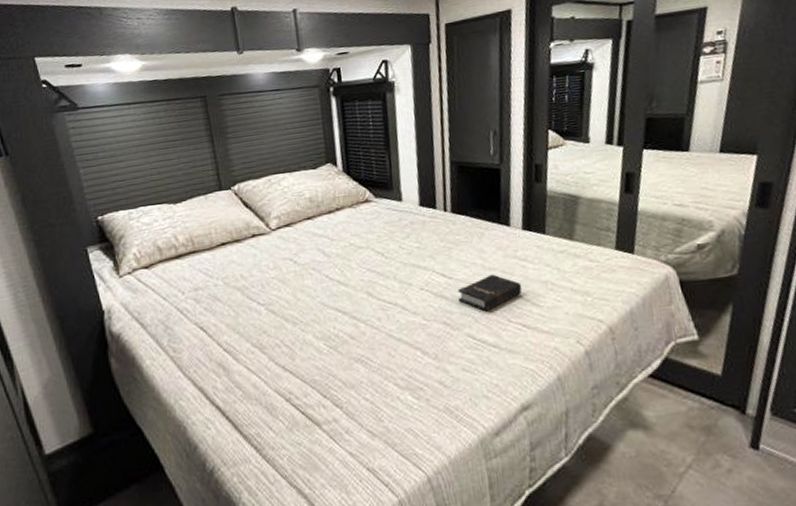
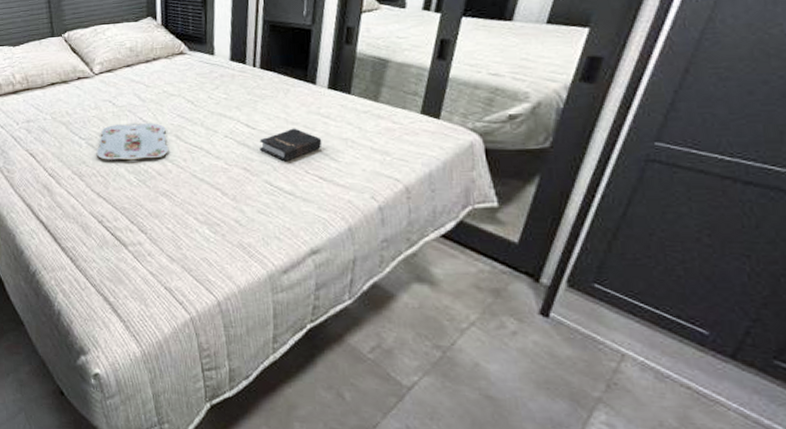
serving tray: none [278,280,361,327] -> present [96,122,169,161]

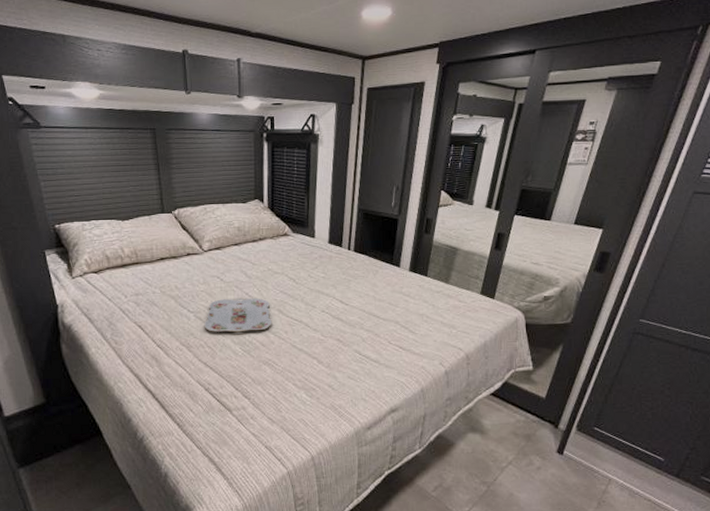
hardback book: present [259,128,322,162] -> none [351,304,403,334]

